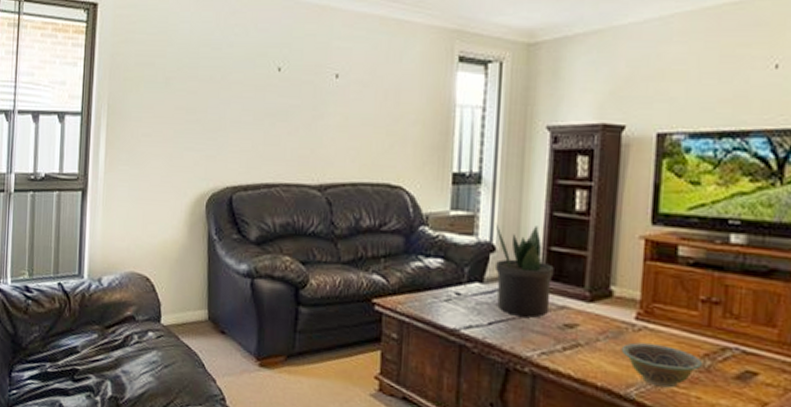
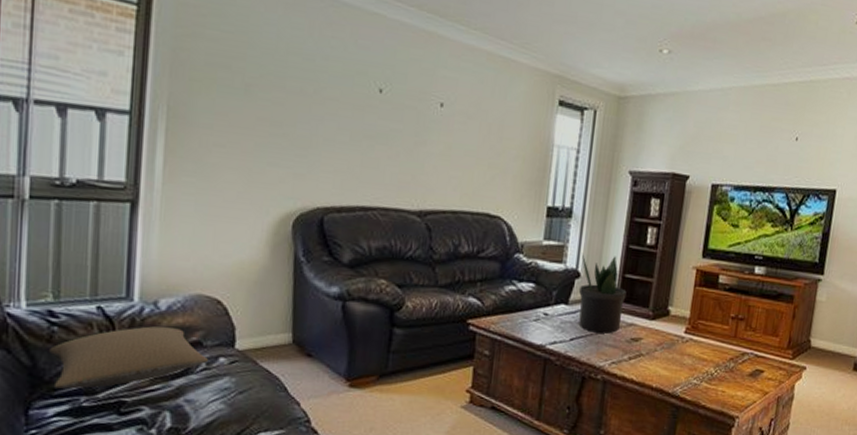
pillow: none [26,301,139,356] -> present [49,326,208,389]
decorative bowl: present [621,342,703,389] -> none [672,351,729,386]

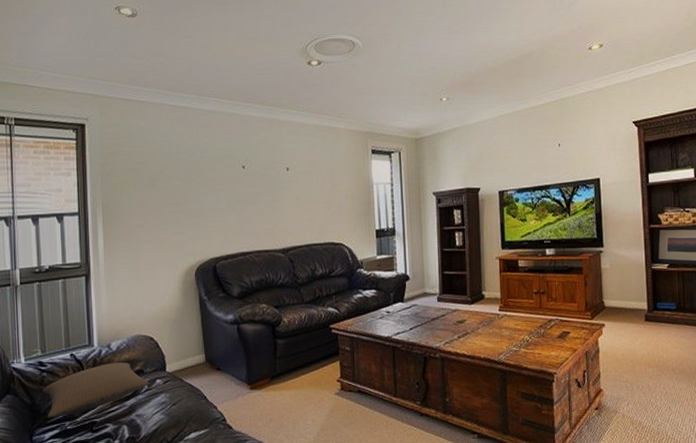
planter: present [578,254,627,334] -> none [408,259,448,321]

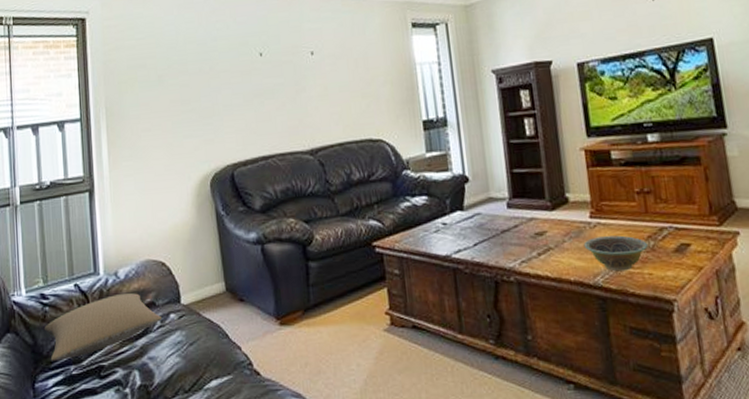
decorative bowl: none [493,324,540,351] -> present [583,235,649,272]

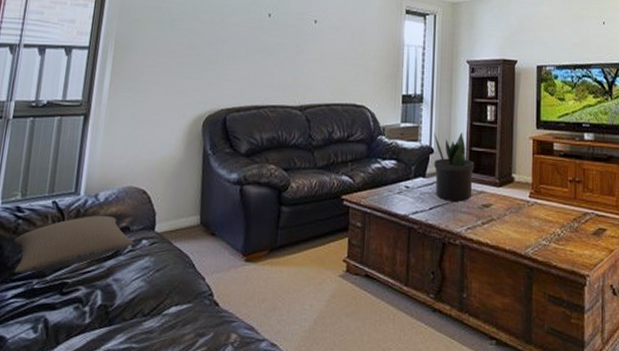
planter: none [466,154,522,234] -> present [434,132,474,202]
decorative bowl: present [583,235,649,272] -> none [521,214,573,246]

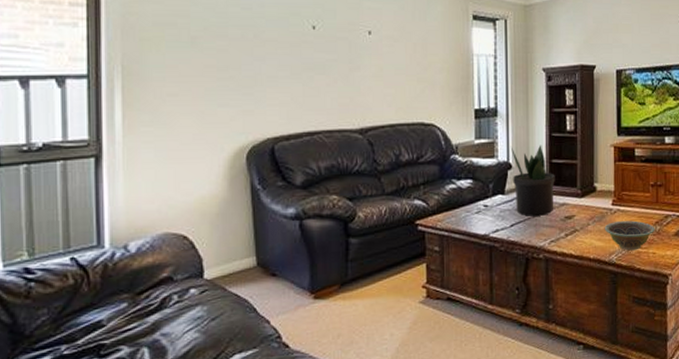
pillow: present [14,216,133,273] -> none [28,267,179,341]
decorative bowl: none [521,214,573,246] -> present [604,220,655,251]

